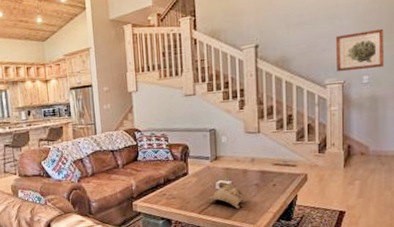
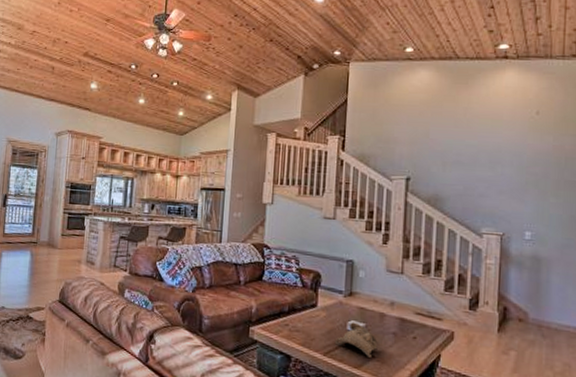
wall art: present [335,28,384,72] -> none [495,182,551,225]

